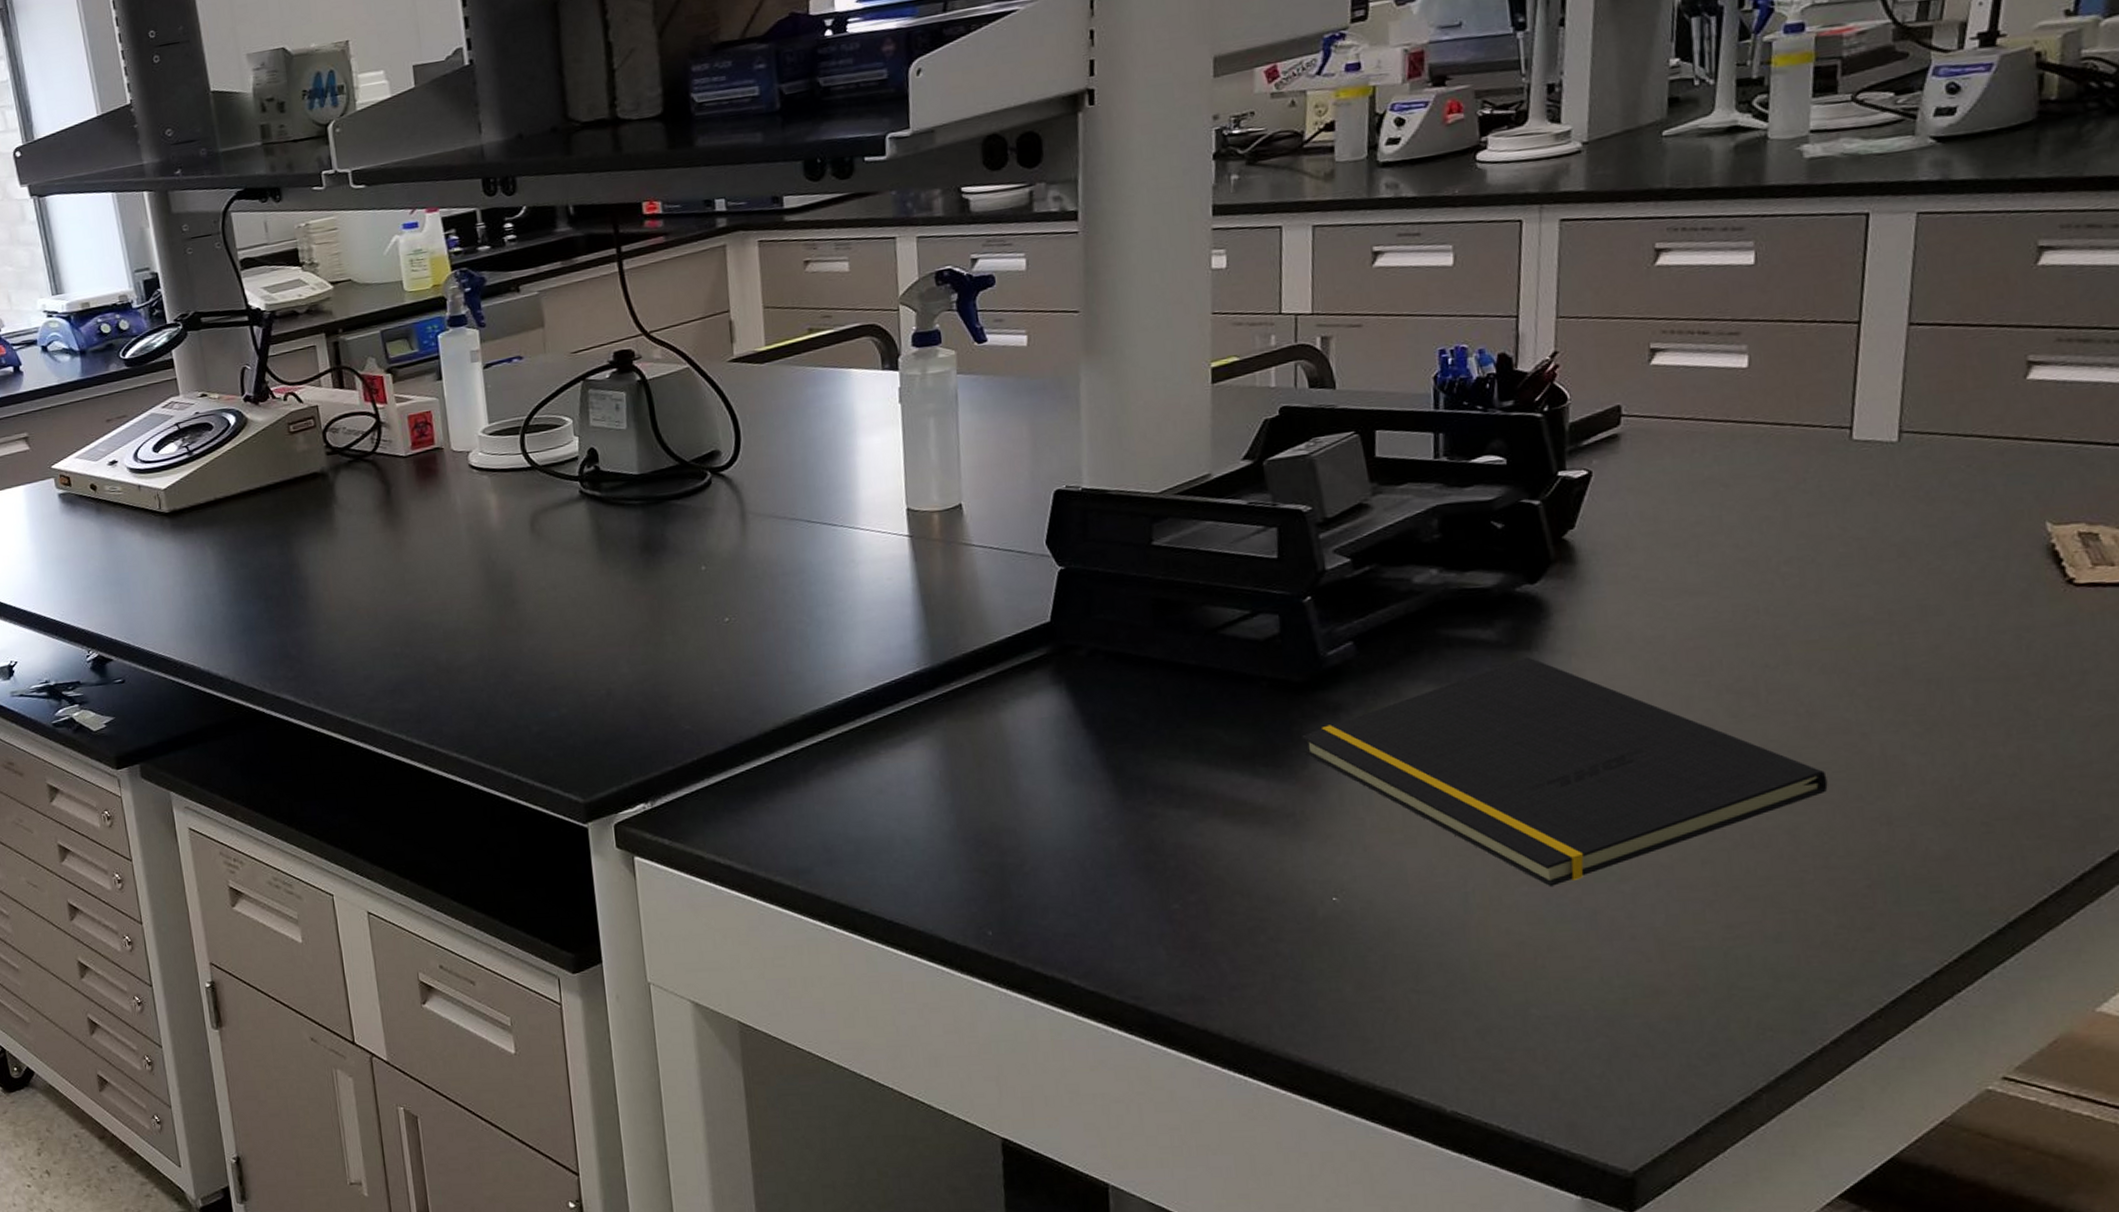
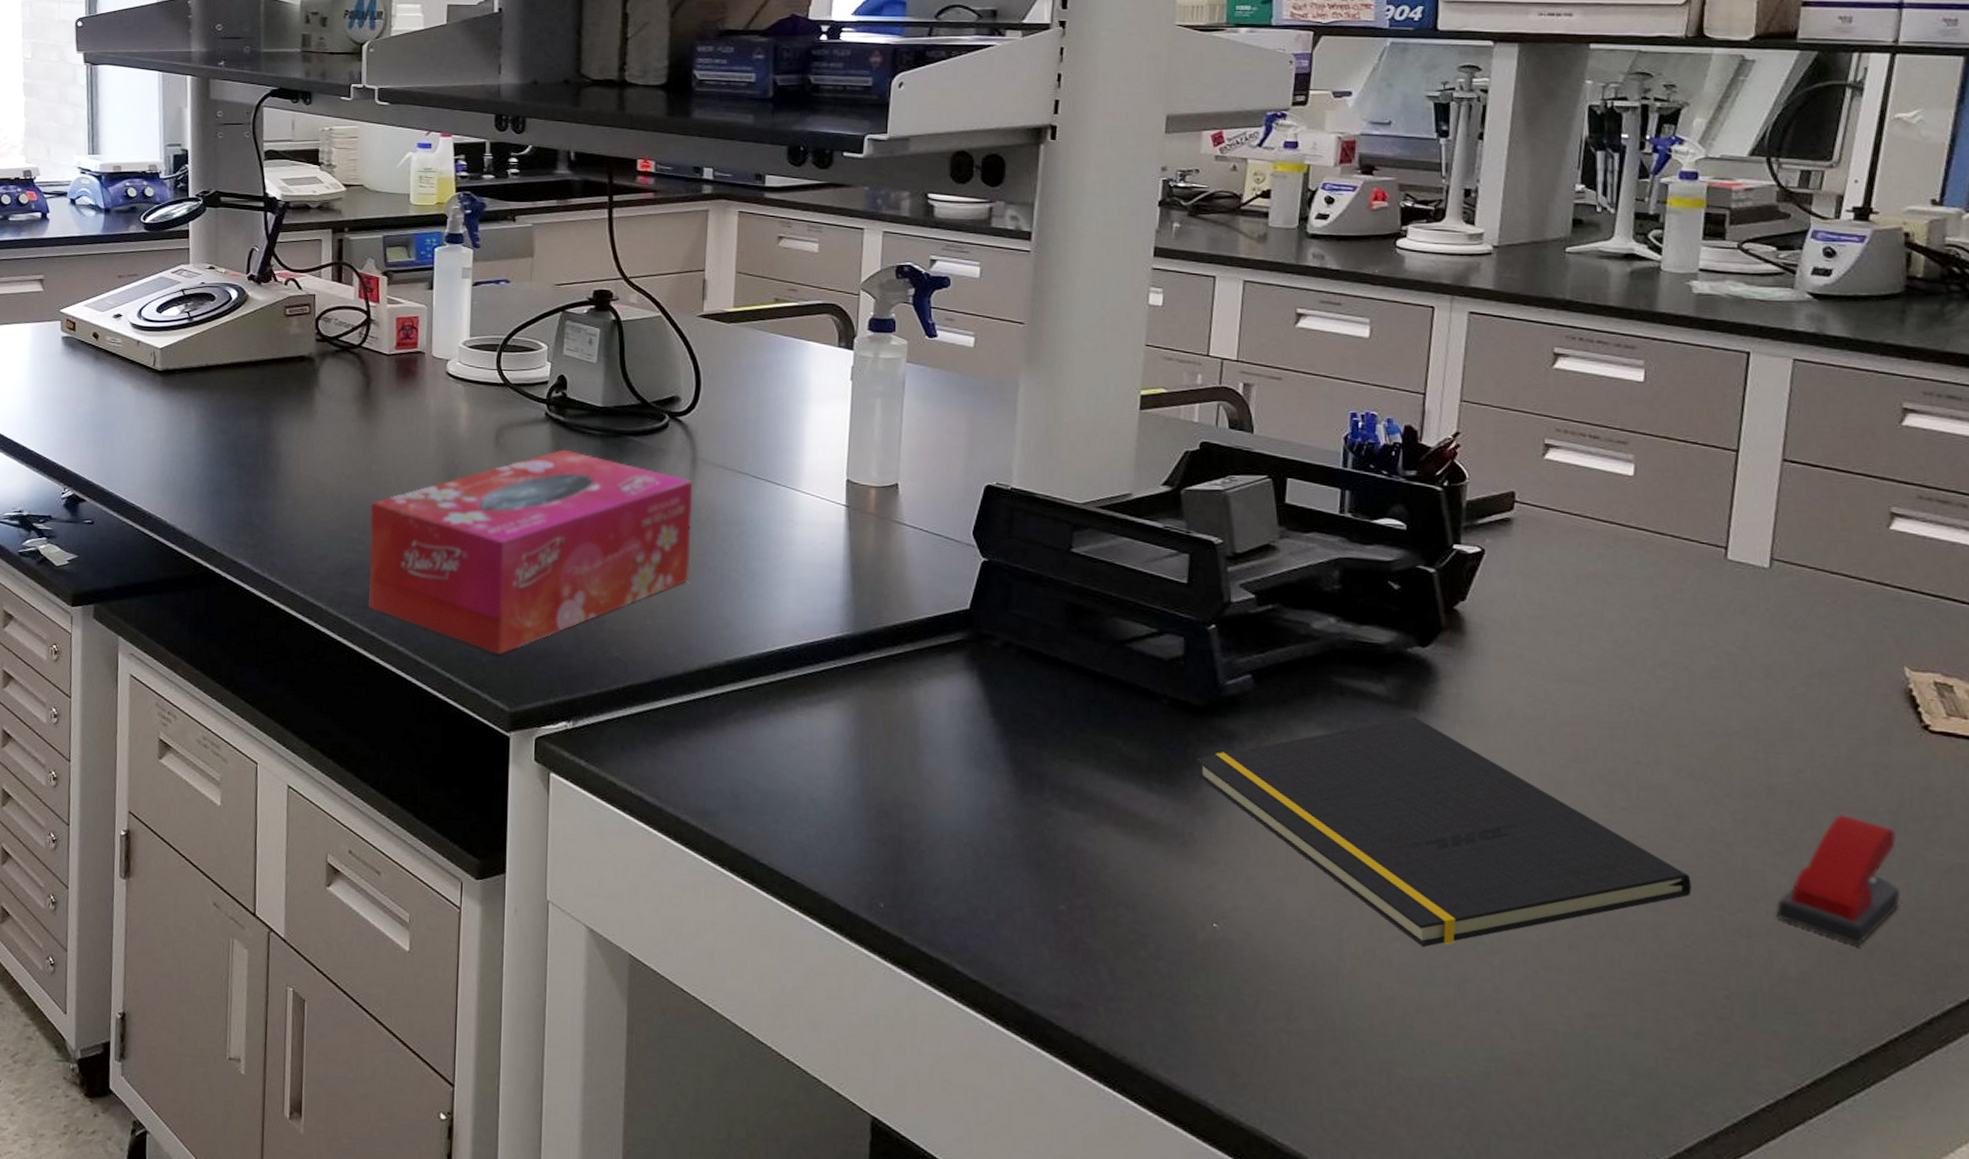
tissue box: none [410,525,753,748] -> present [368,449,693,655]
stapler: none [1916,684,2047,814] -> present [1775,814,1900,946]

